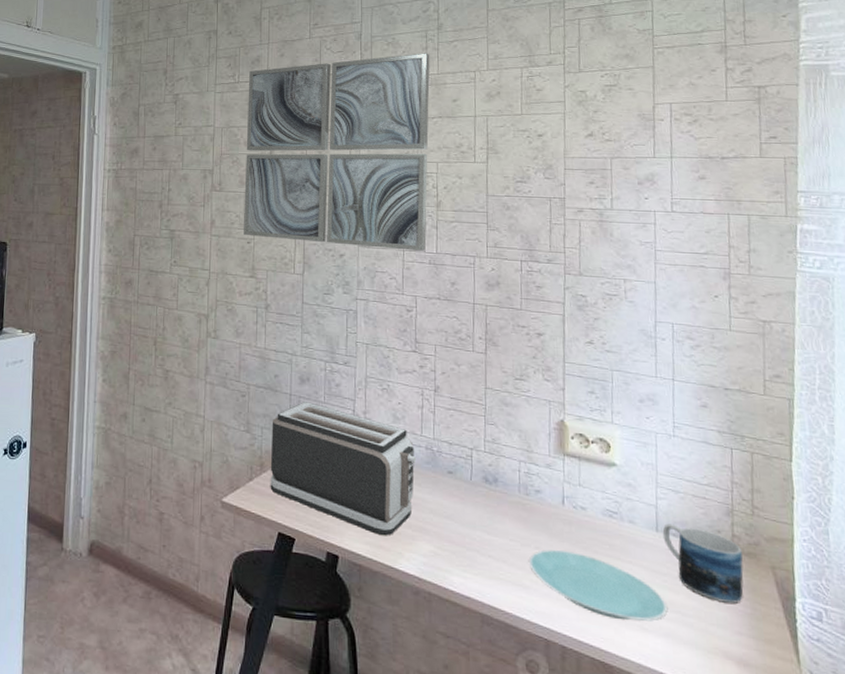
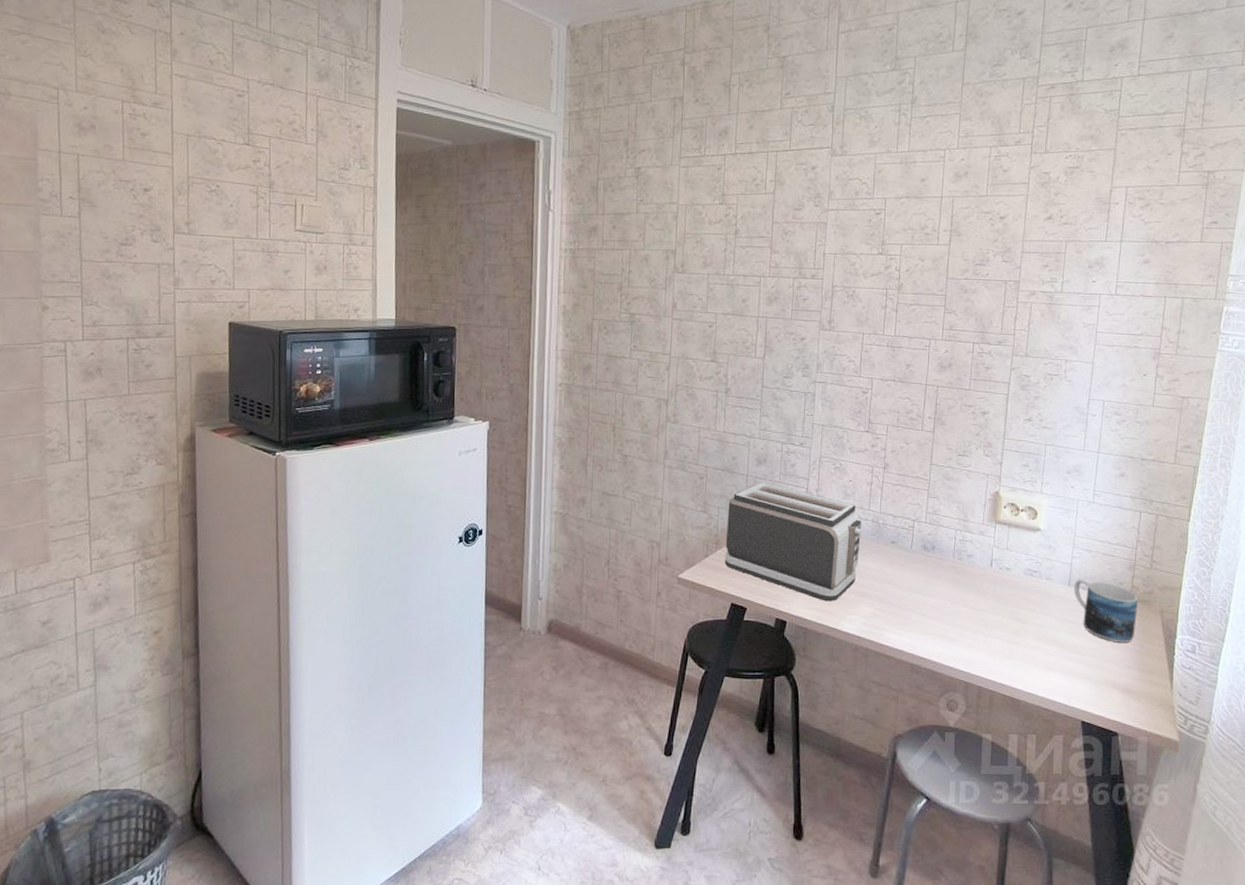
wall art: present [244,53,430,251] -> none [706,128,902,334]
plate: present [528,550,668,621] -> none [956,606,1071,662]

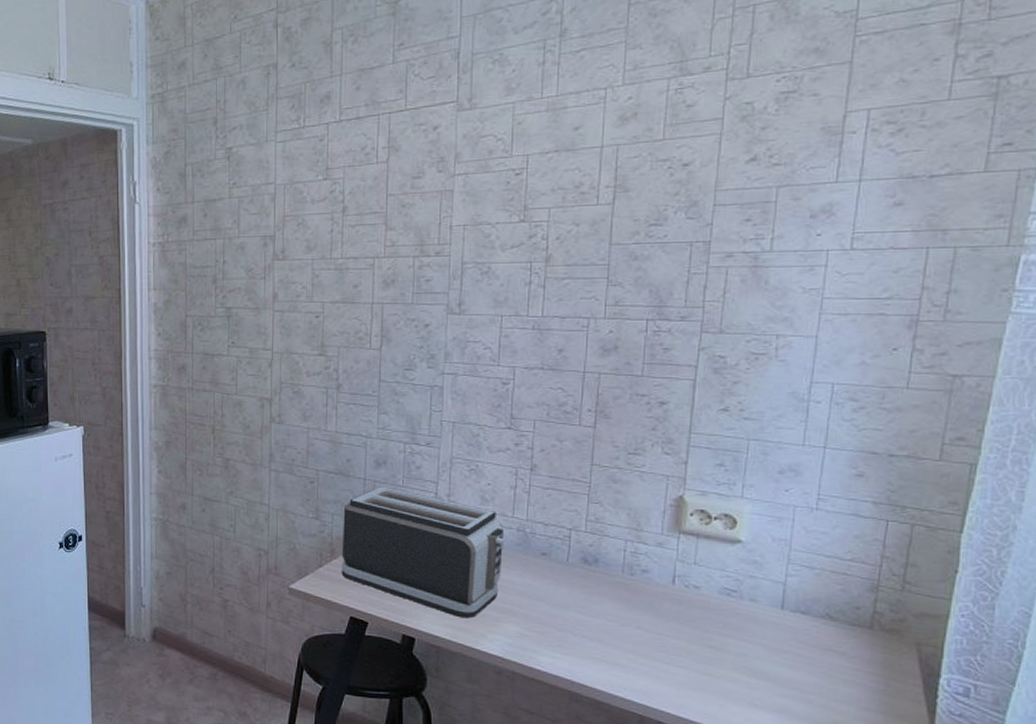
mug: present [1073,579,1138,643] -> none [788,601,883,680]

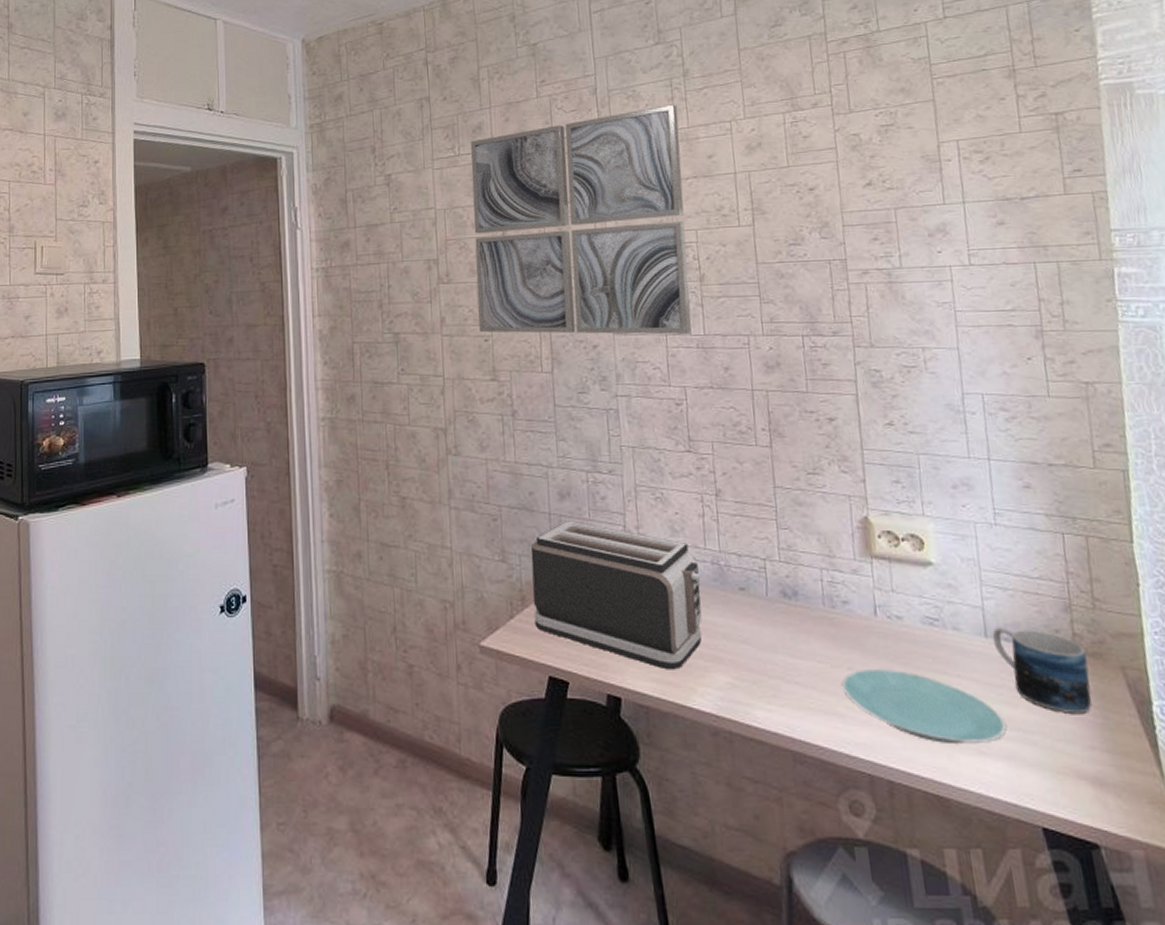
wall art: none [311,69,548,315] -> present [471,104,692,335]
plate: none [627,629,785,698] -> present [841,669,1007,743]
mug: none [788,601,883,680] -> present [992,627,1092,713]

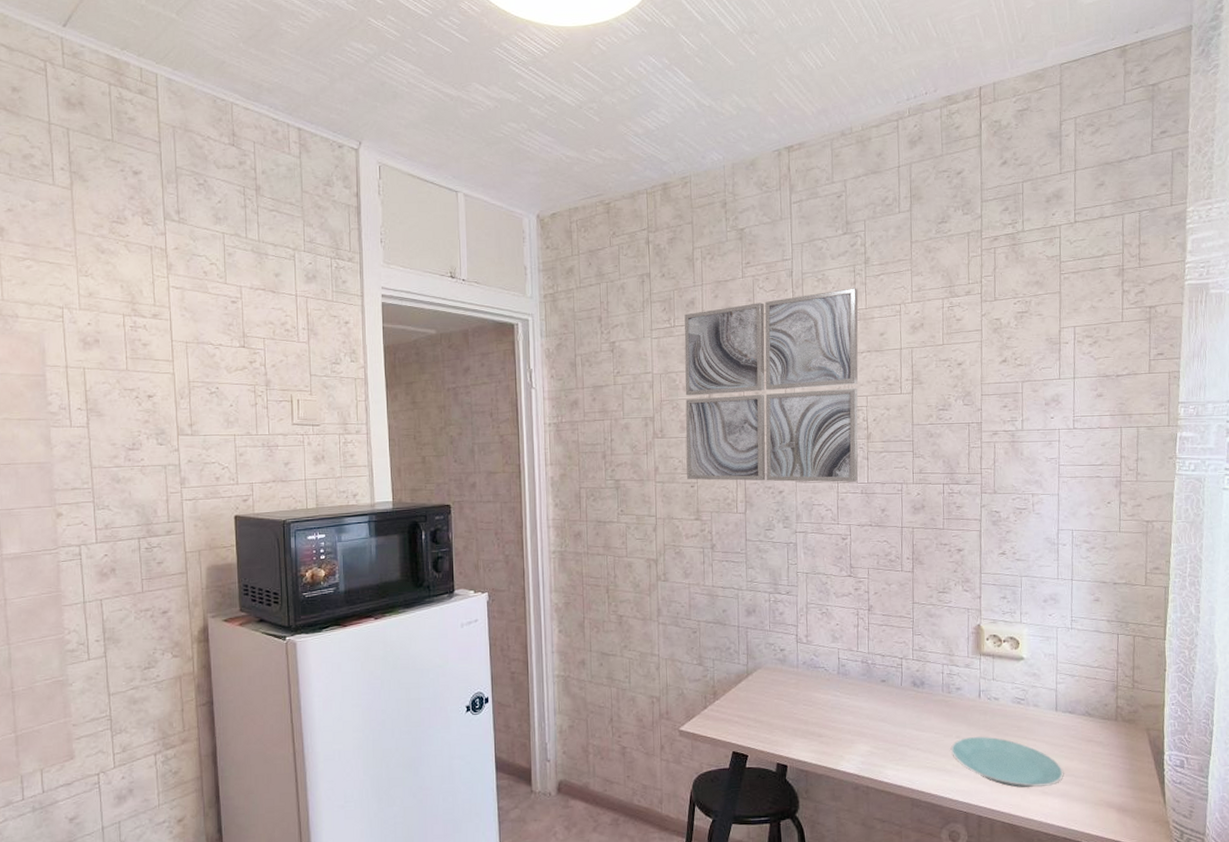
toaster: present [530,520,702,670] -> none [722,631,854,743]
mug: present [992,627,1092,713] -> none [1061,703,1125,763]

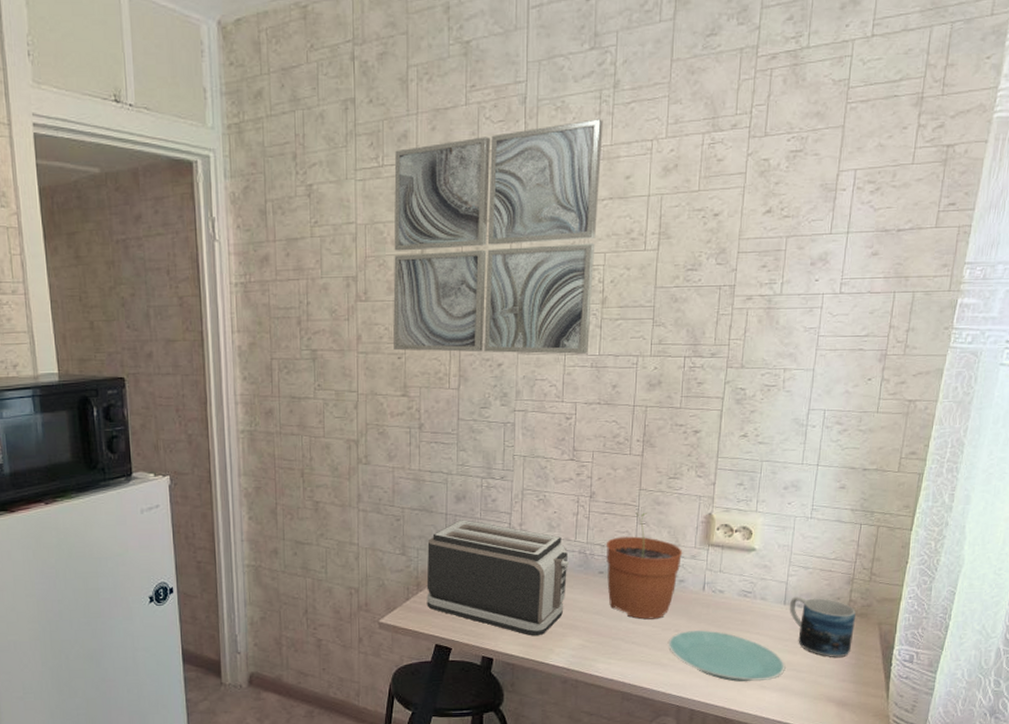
toaster: none [722,631,854,743] -> present [426,519,570,636]
plant pot: none [885,624,957,726] -> present [606,512,683,620]
mug: none [1061,703,1125,763] -> present [789,596,856,657]

